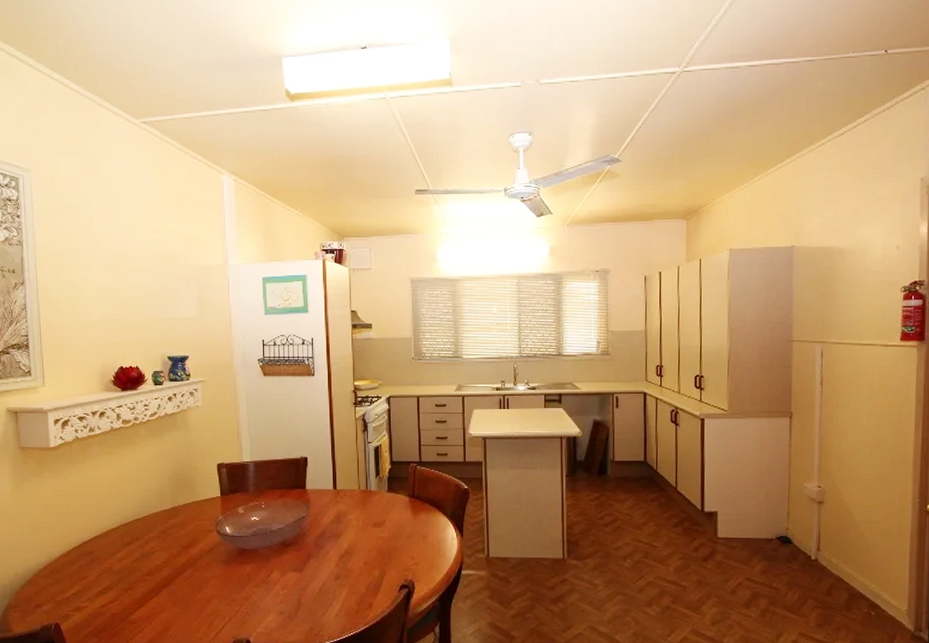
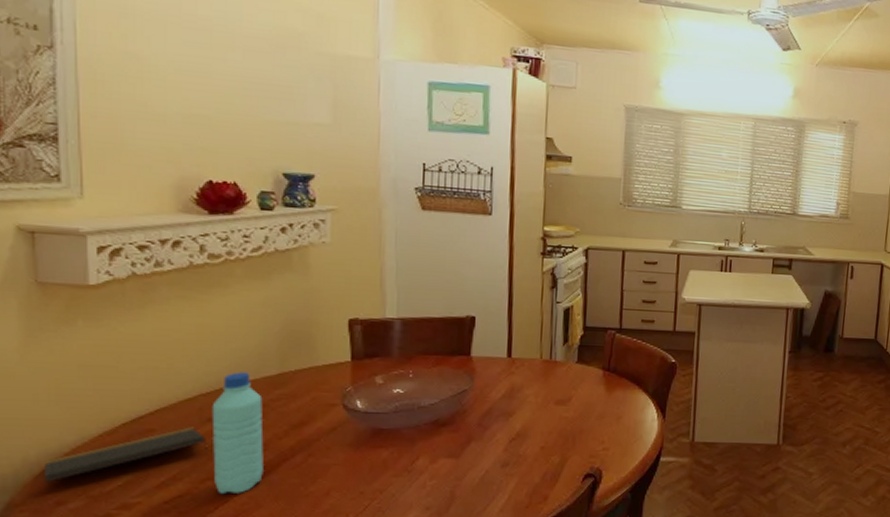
notepad: none [27,549,128,591] -> present [43,427,208,482]
water bottle: none [129,507,165,601] -> present [211,372,264,495]

